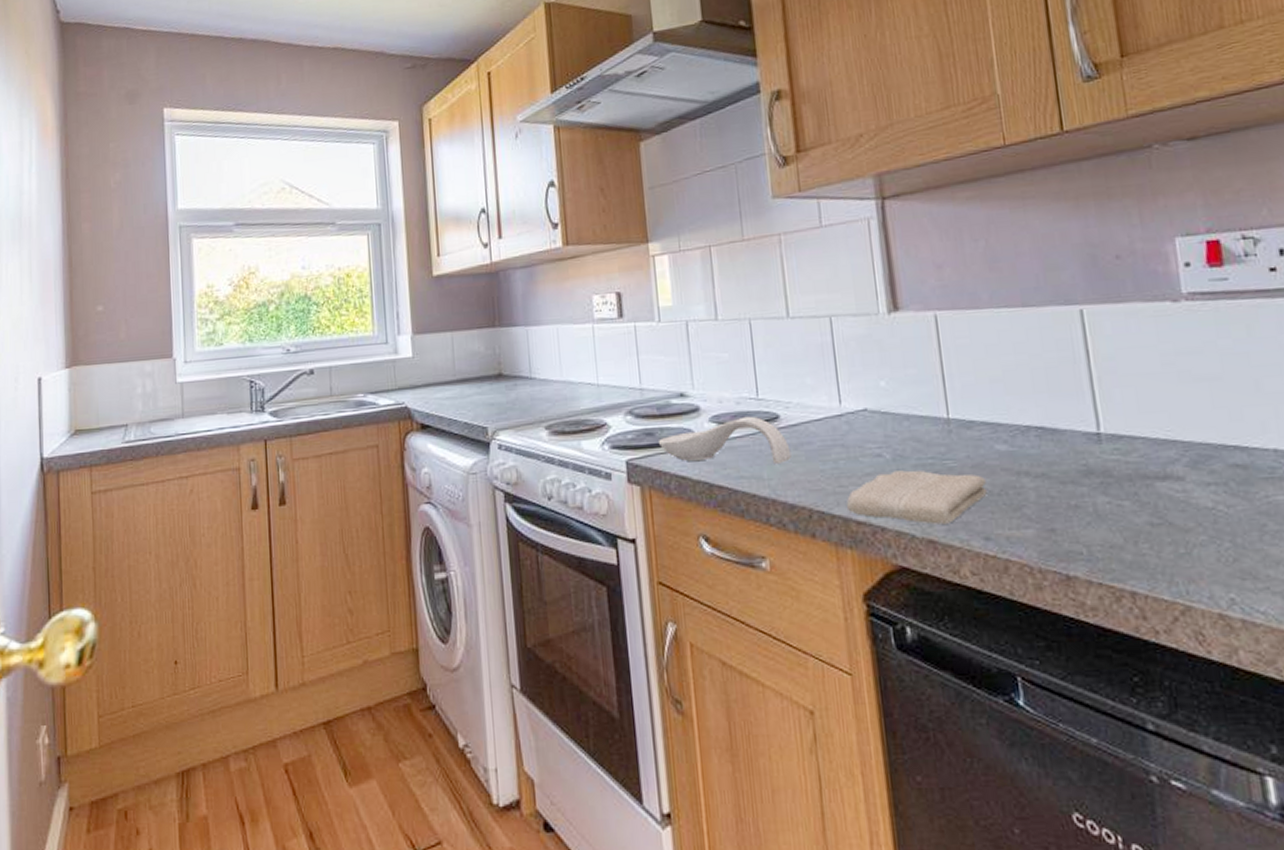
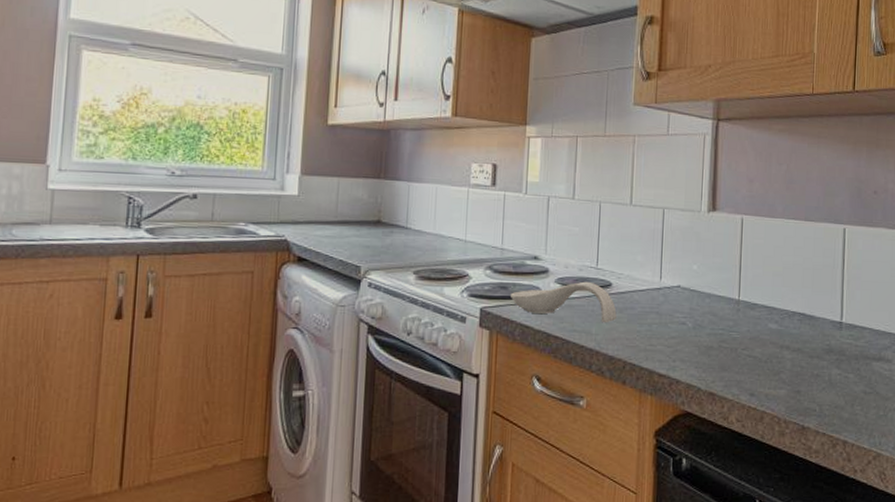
washcloth: present [847,470,987,525] -> none [654,337,758,381]

